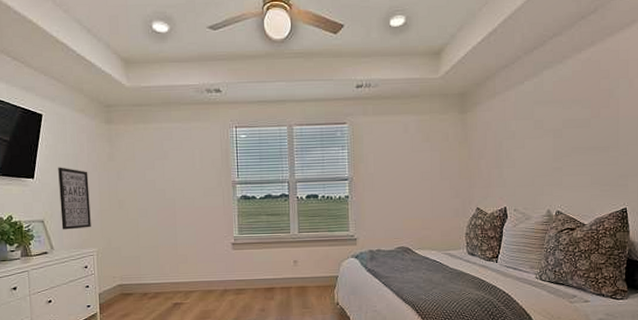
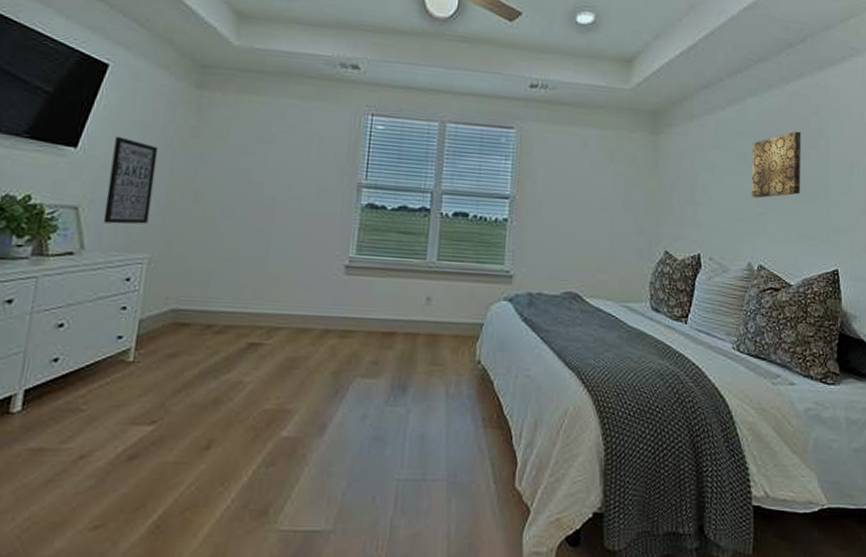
wall art: none [548,94,593,157] -> present [751,131,802,199]

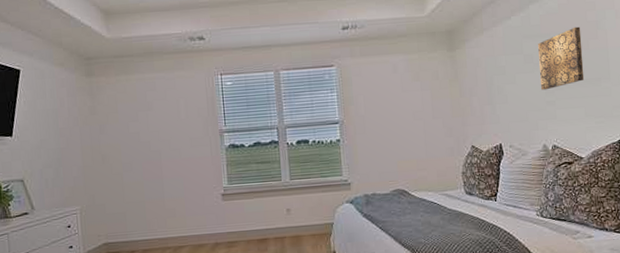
wall art: present [103,136,159,224] -> none [37,123,74,189]

